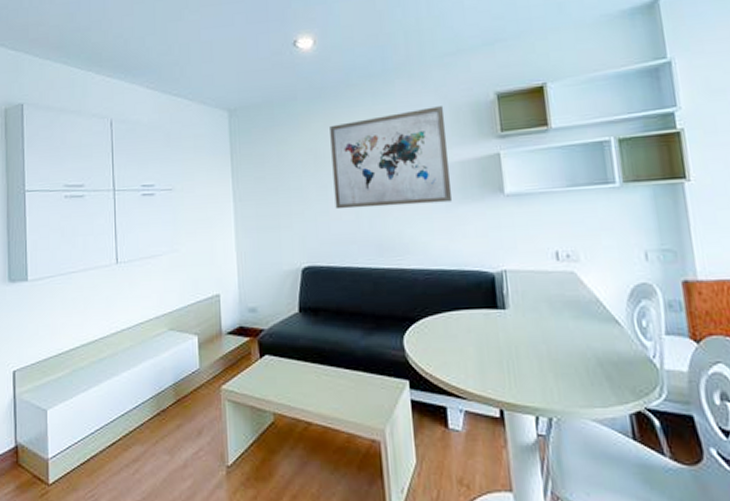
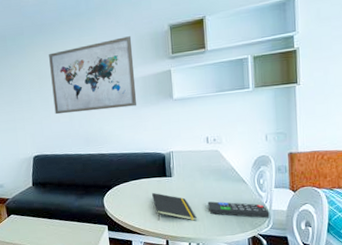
notepad: none [476,331,547,380] -> present [152,192,197,221]
remote control: none [561,351,662,383] -> present [207,201,270,219]

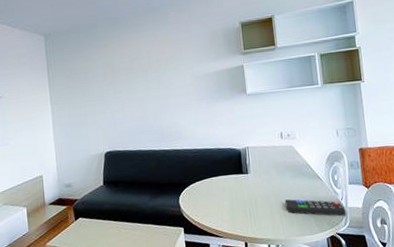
wall art: present [49,36,137,115] -> none [123,32,211,109]
notepad: present [152,192,197,221] -> none [229,190,275,221]

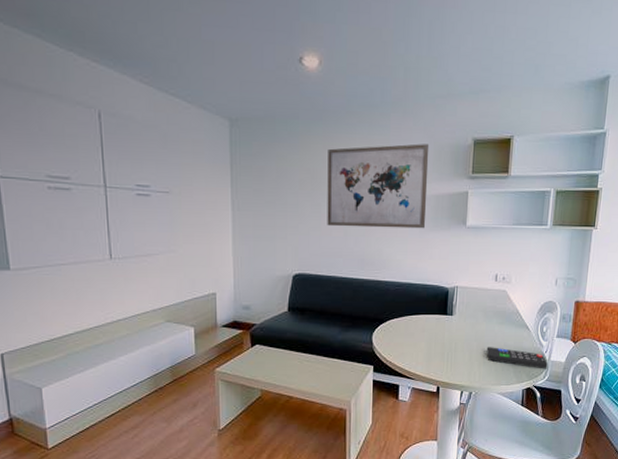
wall art: none [123,32,211,109] -> present [327,144,430,229]

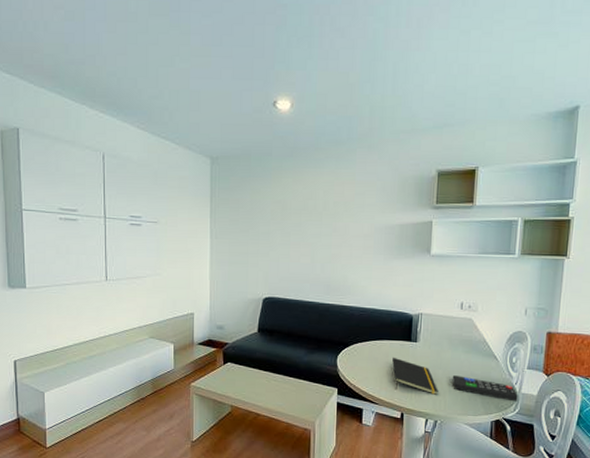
wall art: present [327,144,430,229] -> none [295,176,394,257]
notepad: none [428,331,473,367] -> present [392,357,438,395]

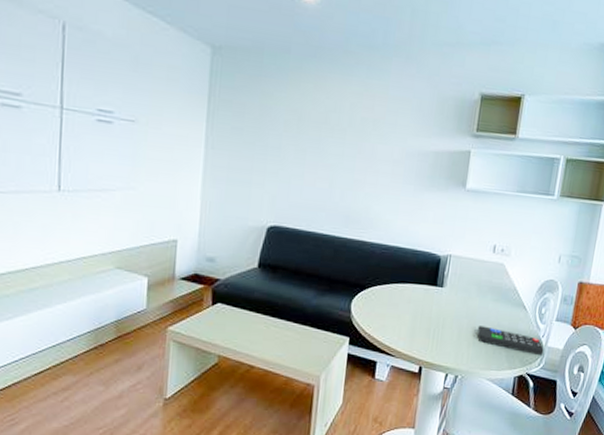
notepad: present [392,357,438,395] -> none [414,303,462,347]

